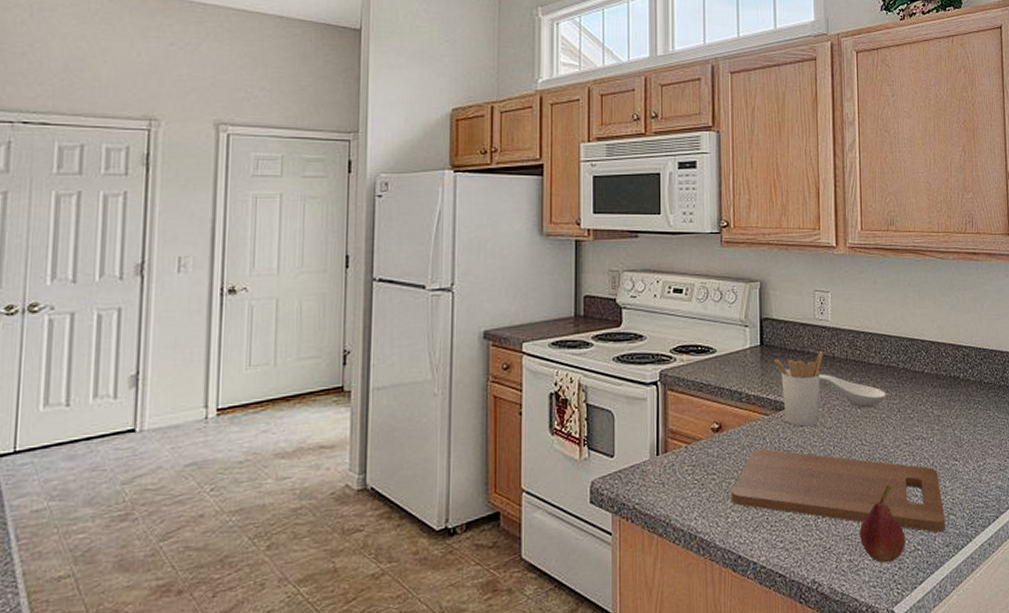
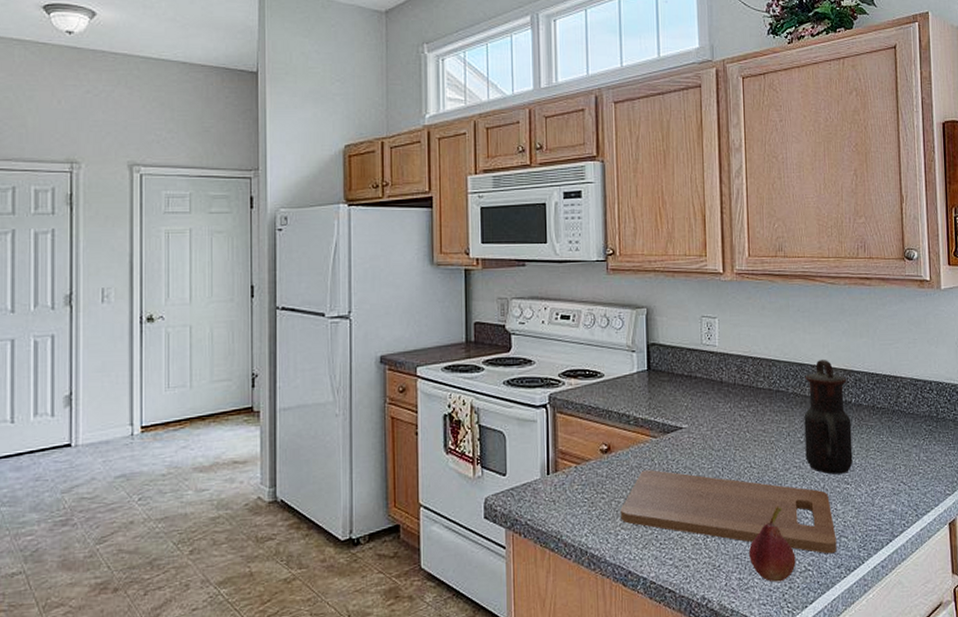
utensil holder: present [774,350,823,427] -> none [662,375,711,449]
spoon rest: present [819,374,886,408] -> none [707,398,775,432]
teapot: none [914,333,961,451] -> present [804,359,853,475]

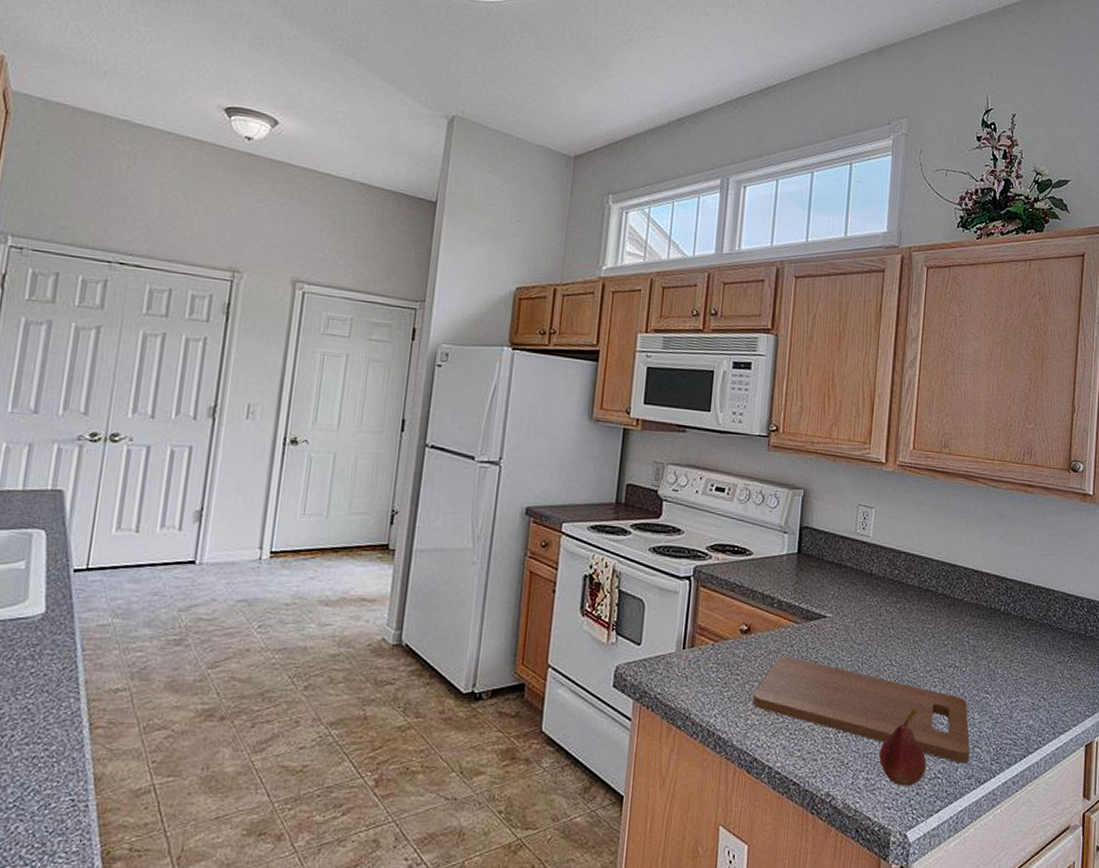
teapot: present [804,359,853,475] -> none [948,562,998,682]

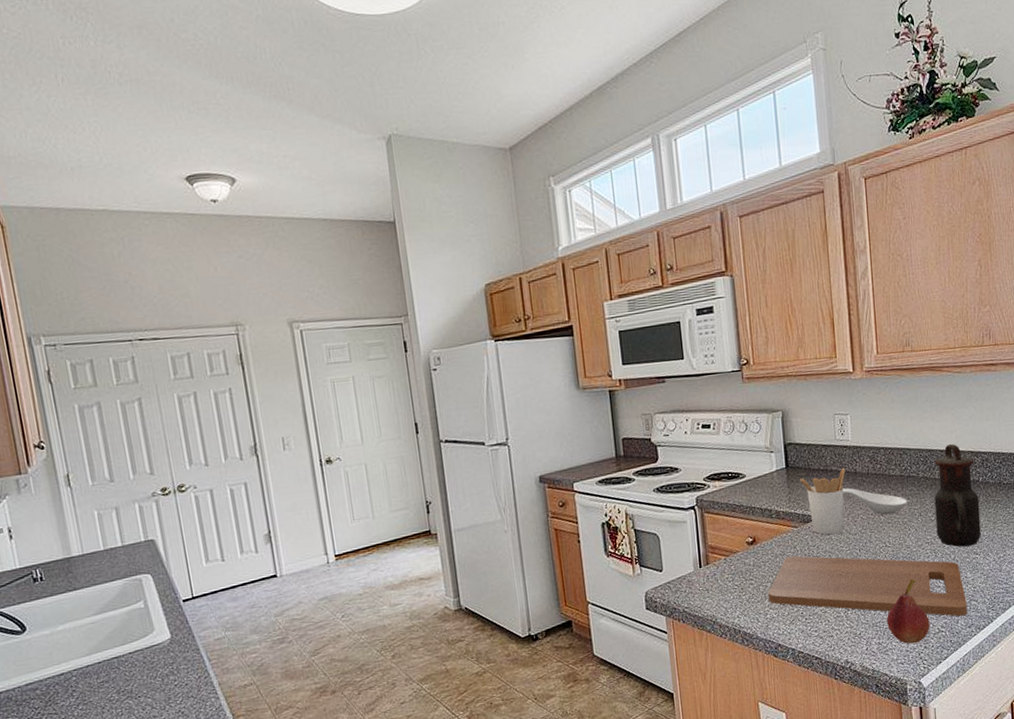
utensil holder: none [810,565,861,640] -> present [800,467,846,535]
spoon rest: none [854,589,922,629] -> present [842,488,907,515]
teapot: none [948,562,998,682] -> present [934,443,981,547]

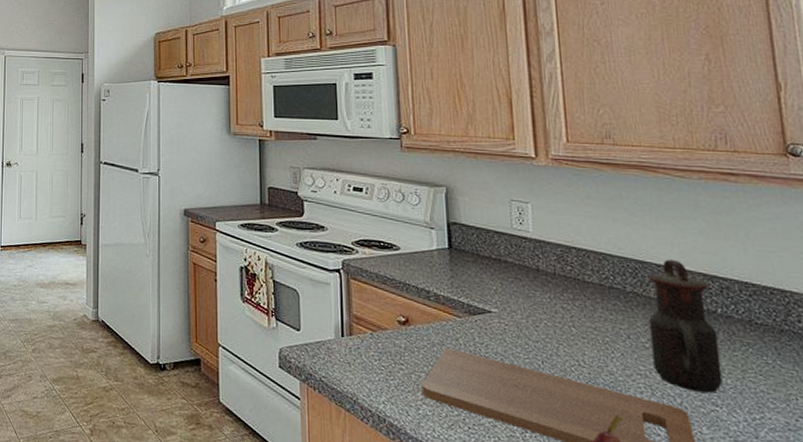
utensil holder: present [800,467,846,535] -> none [465,261,525,336]
spoon rest: present [842,488,907,515] -> none [520,285,610,329]

